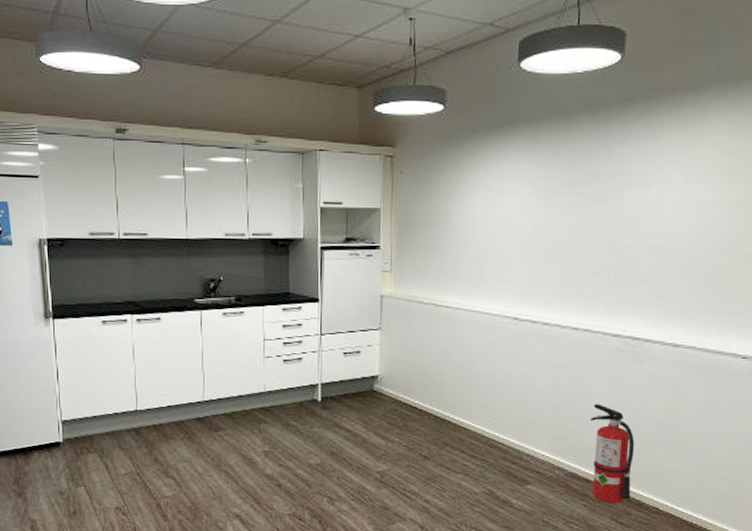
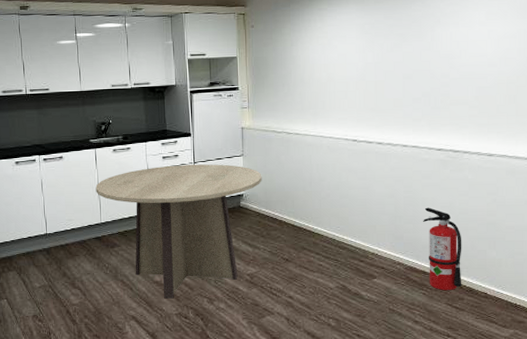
dining table: none [199,336,402,496] -> present [95,164,262,299]

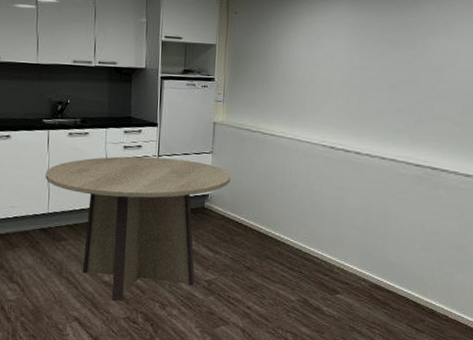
fire extinguisher: present [423,207,462,290] -> none [392,224,430,311]

